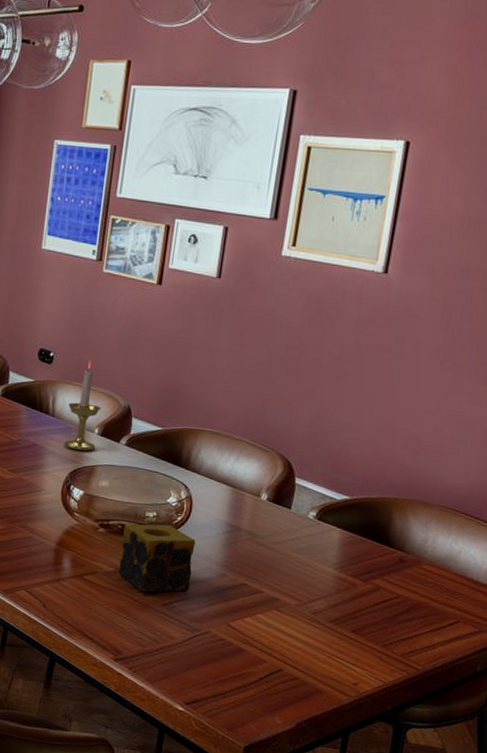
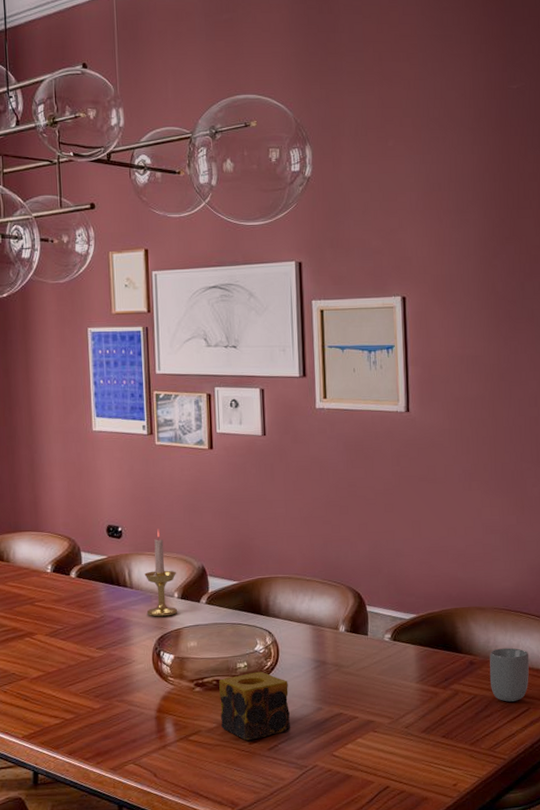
cup: none [418,550,471,611] -> present [489,647,530,702]

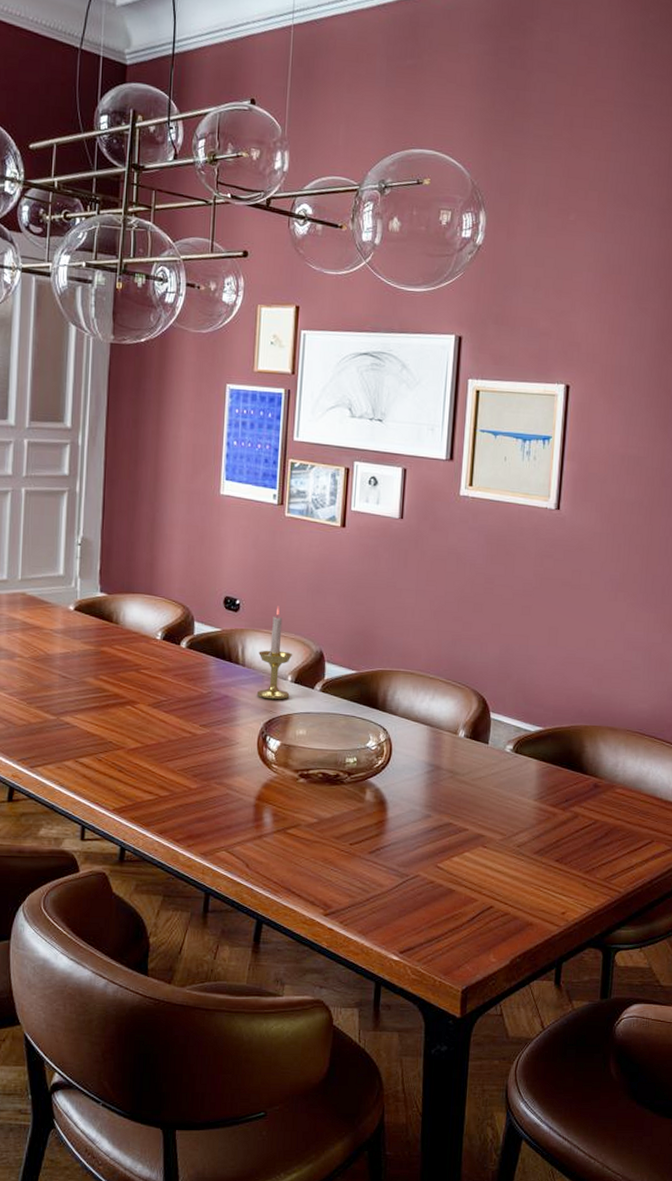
candle: present [219,671,290,741] -> none [322,769,398,841]
cup: present [489,647,530,702] -> none [613,773,659,832]

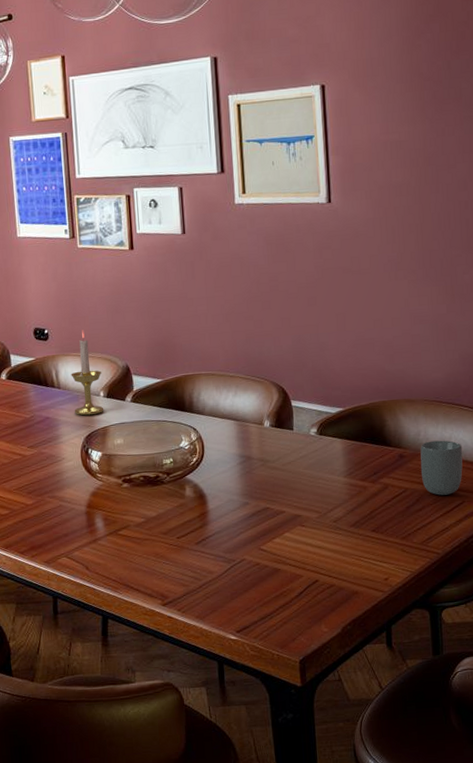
cup: none [613,773,659,832] -> present [420,440,463,495]

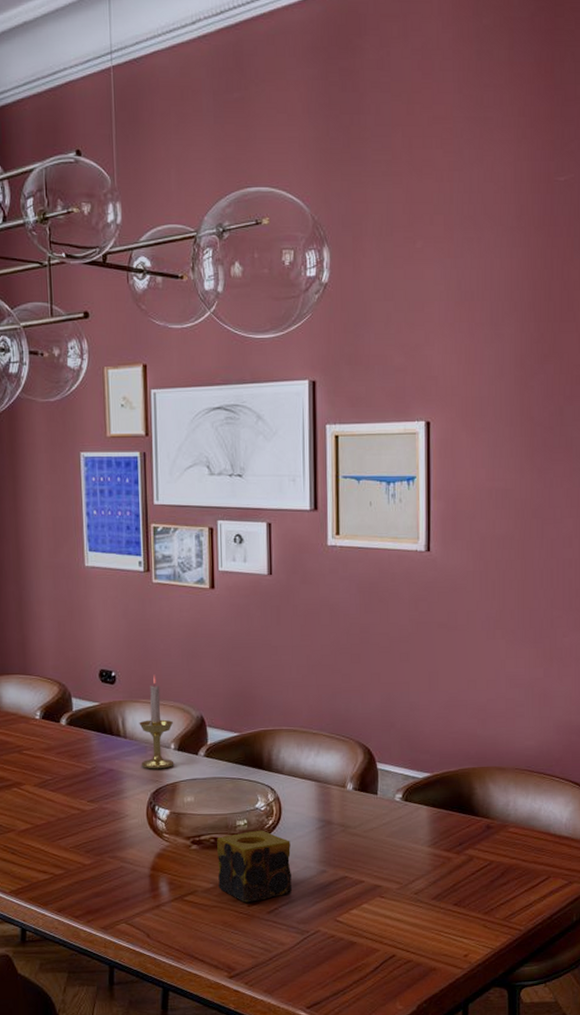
candle: none [146,467,217,535] -> present [217,830,292,903]
cup: present [420,440,463,495] -> none [507,811,552,870]

